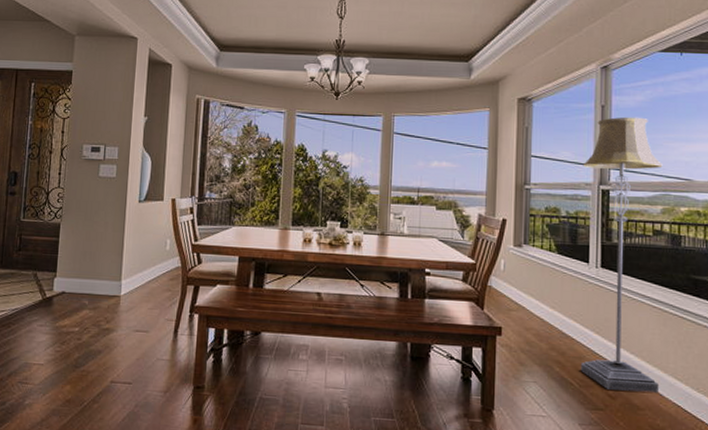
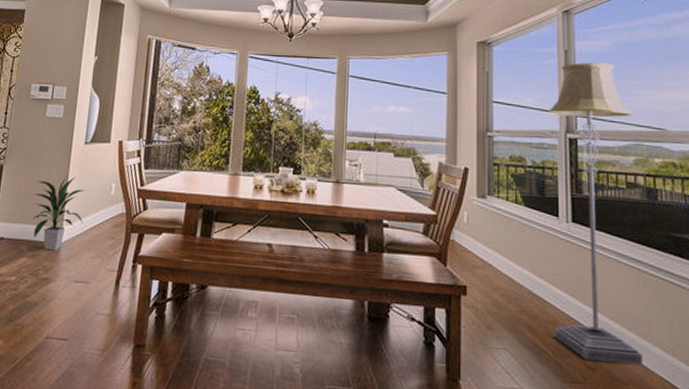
indoor plant: none [91,233,141,303] -> present [32,176,85,251]

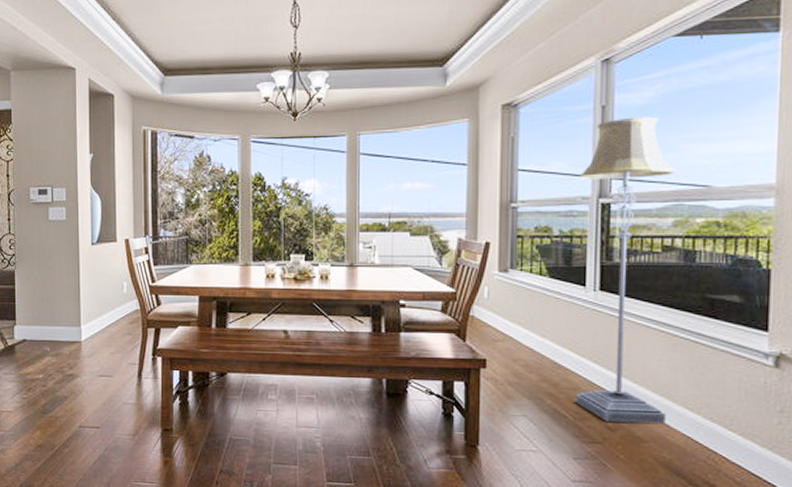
indoor plant: present [32,176,85,251] -> none [47,277,100,349]

